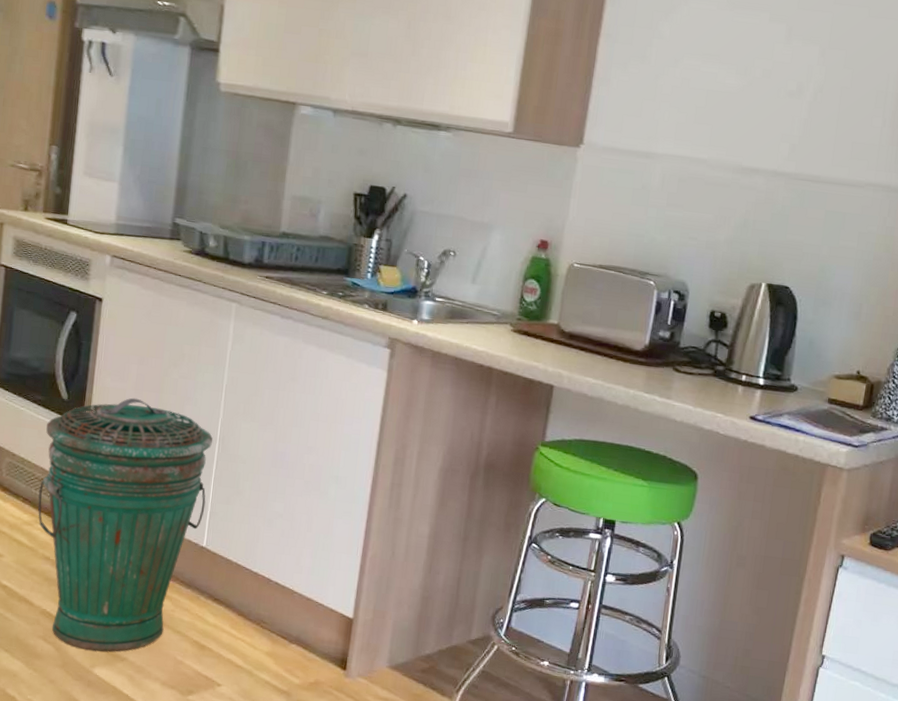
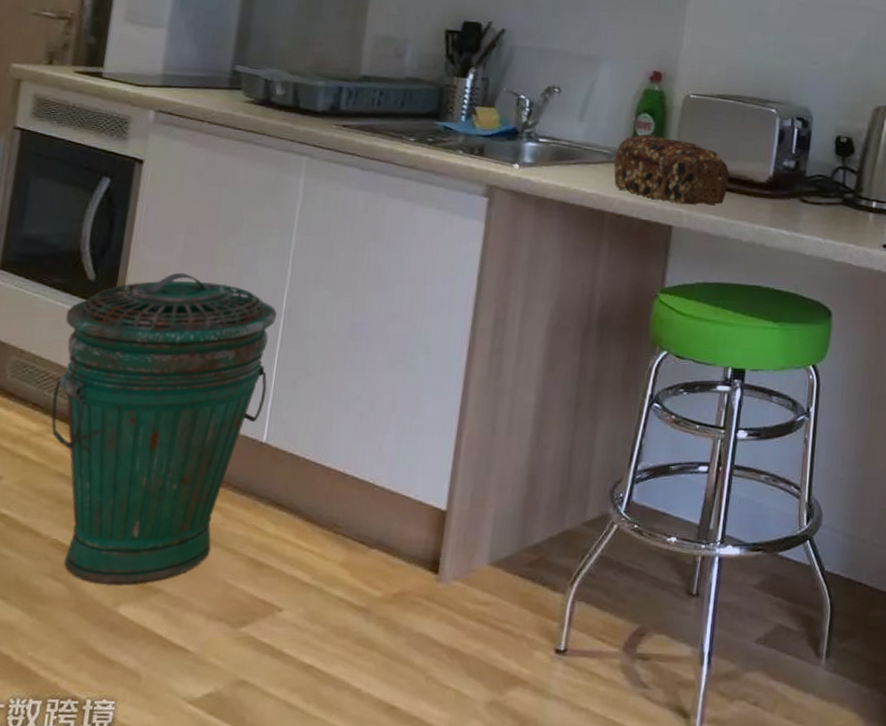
bread loaf: none [502,298,608,369] -> present [614,134,730,205]

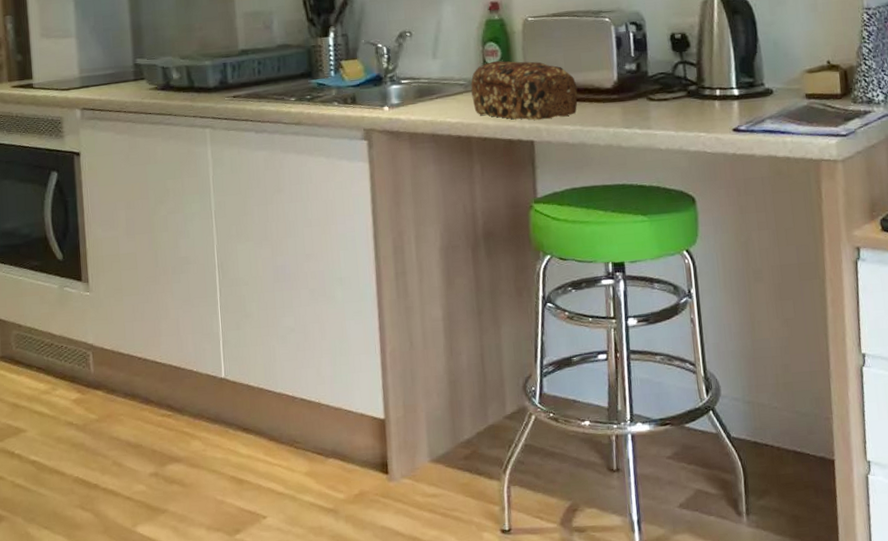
trash can: present [51,272,277,585] -> none [47,243,217,510]

